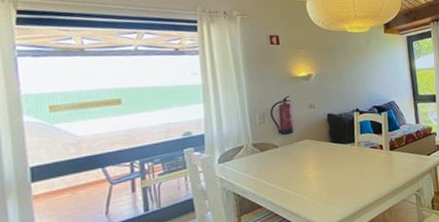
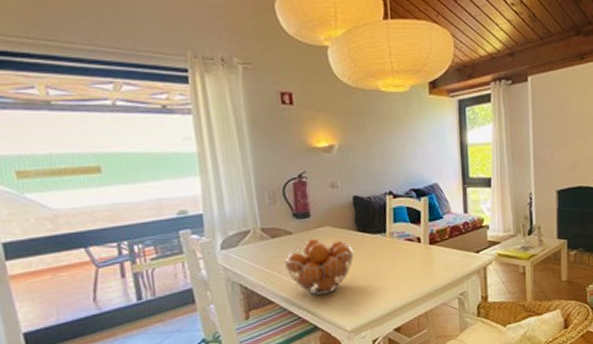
fruit basket: none [271,149,329,199] -> present [284,238,354,295]

